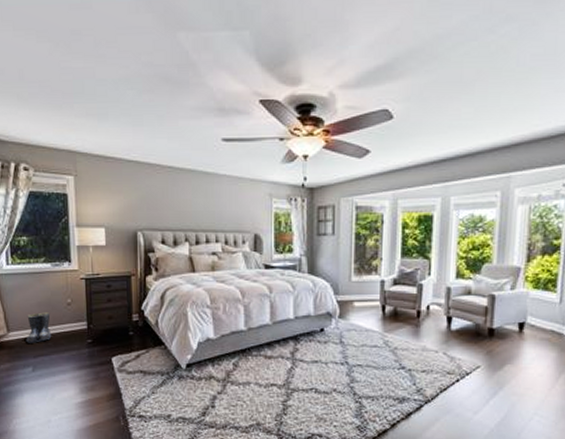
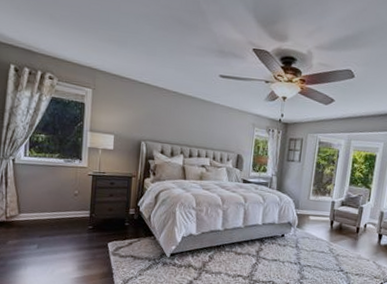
boots: present [26,312,52,344] -> none [34,199,59,225]

